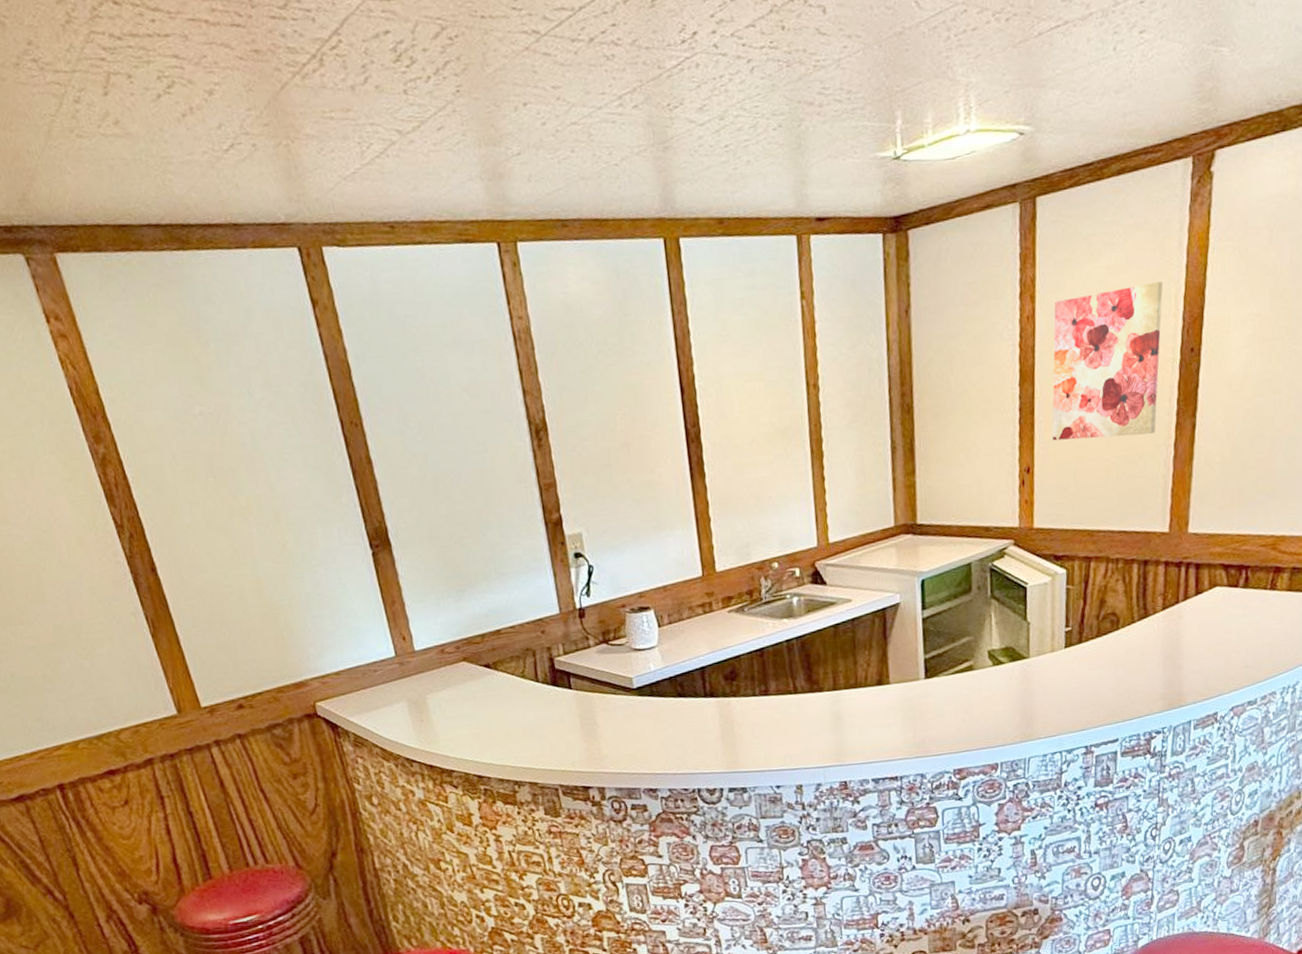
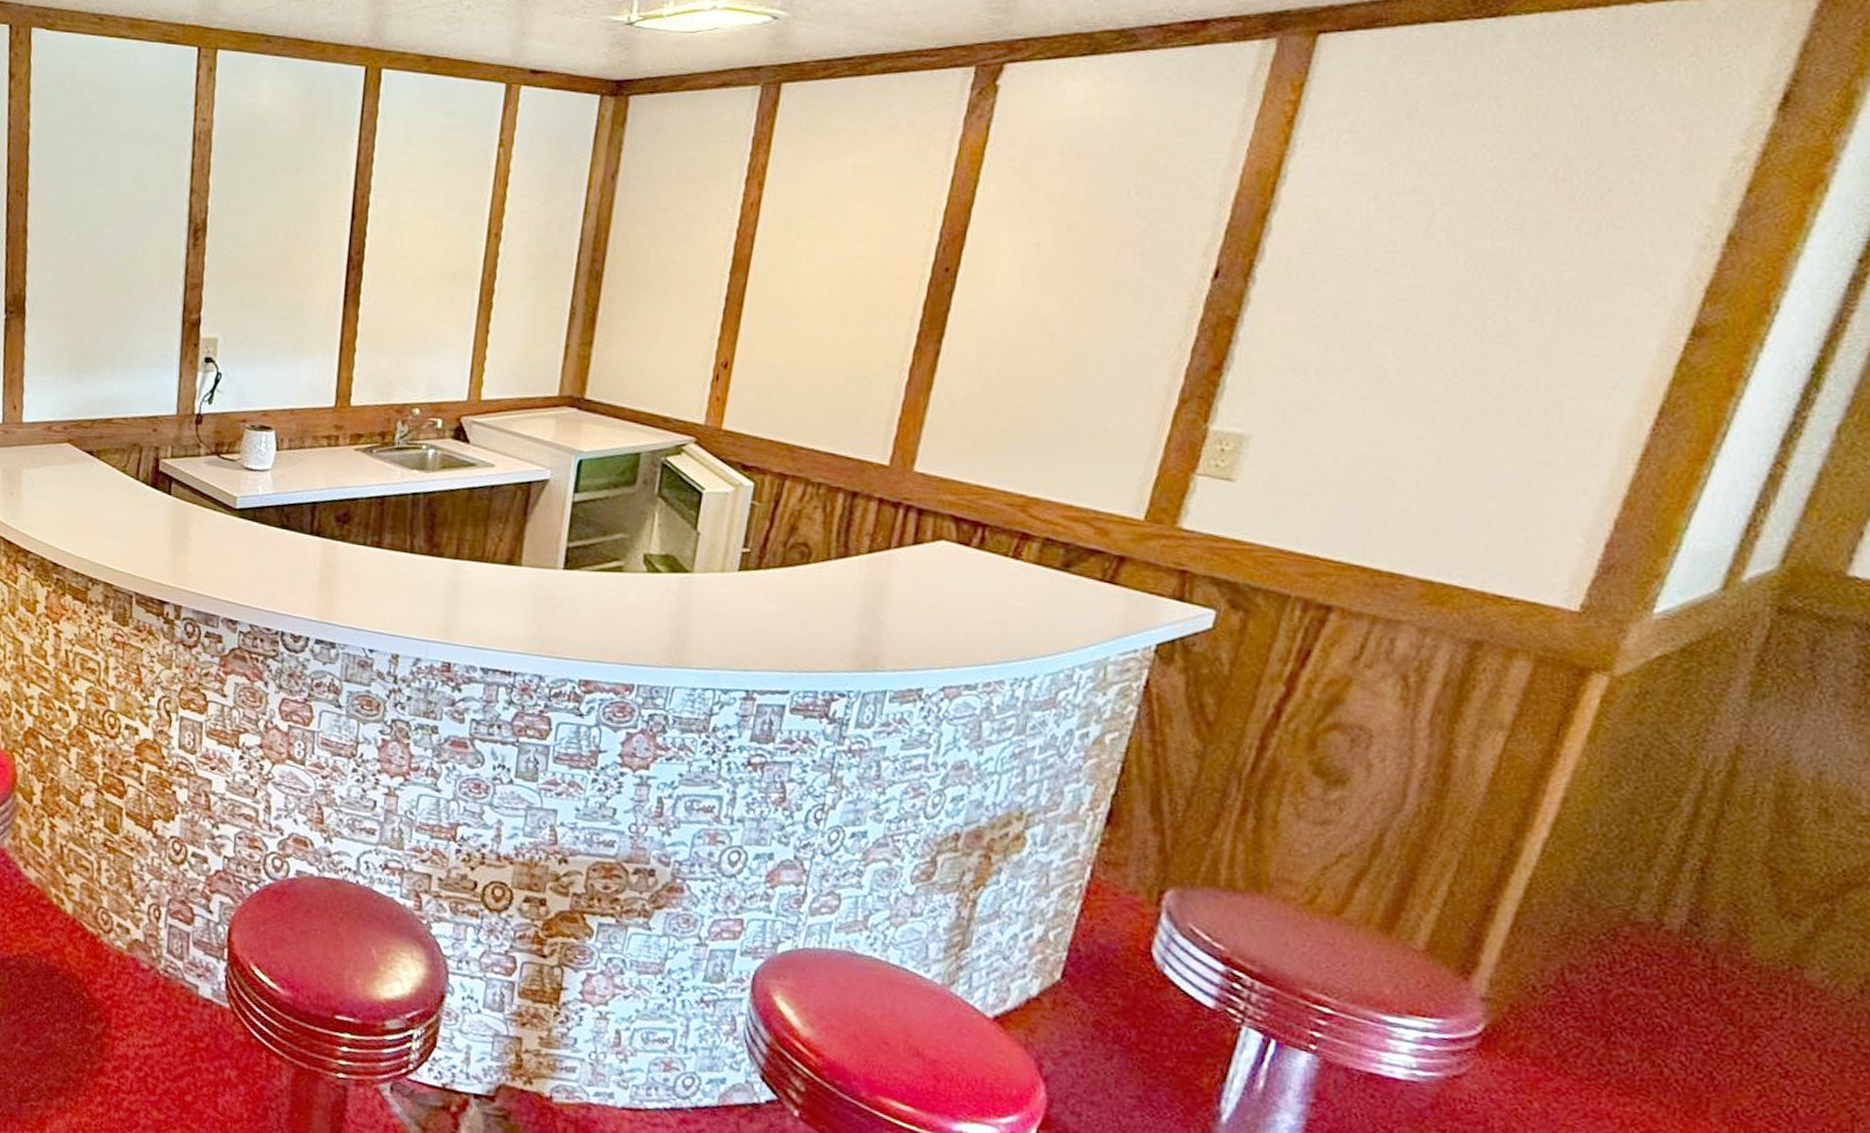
wall art: present [1052,281,1163,441] -> none [760,190,920,352]

